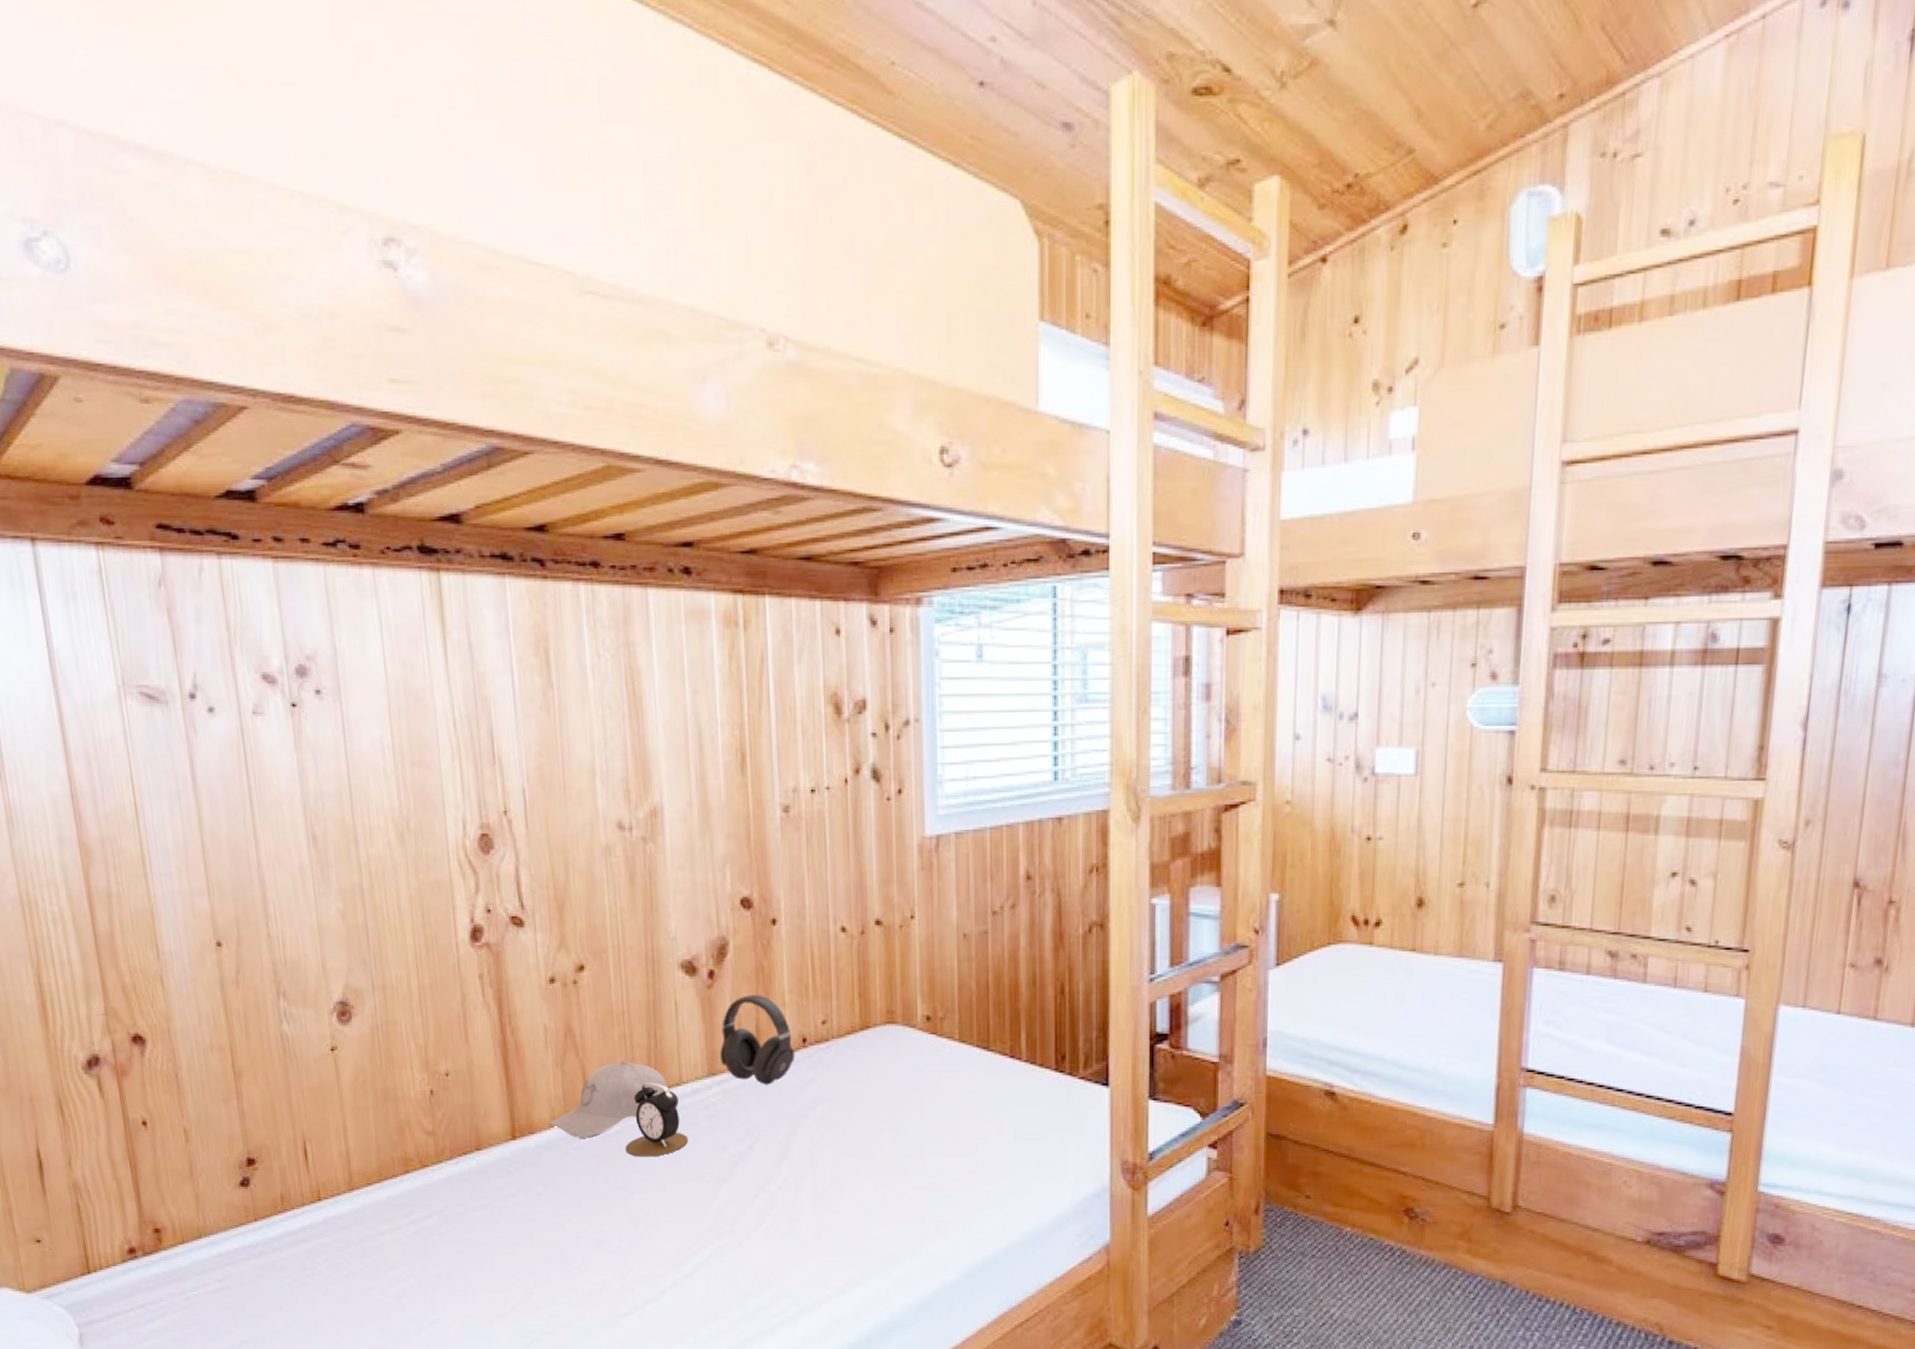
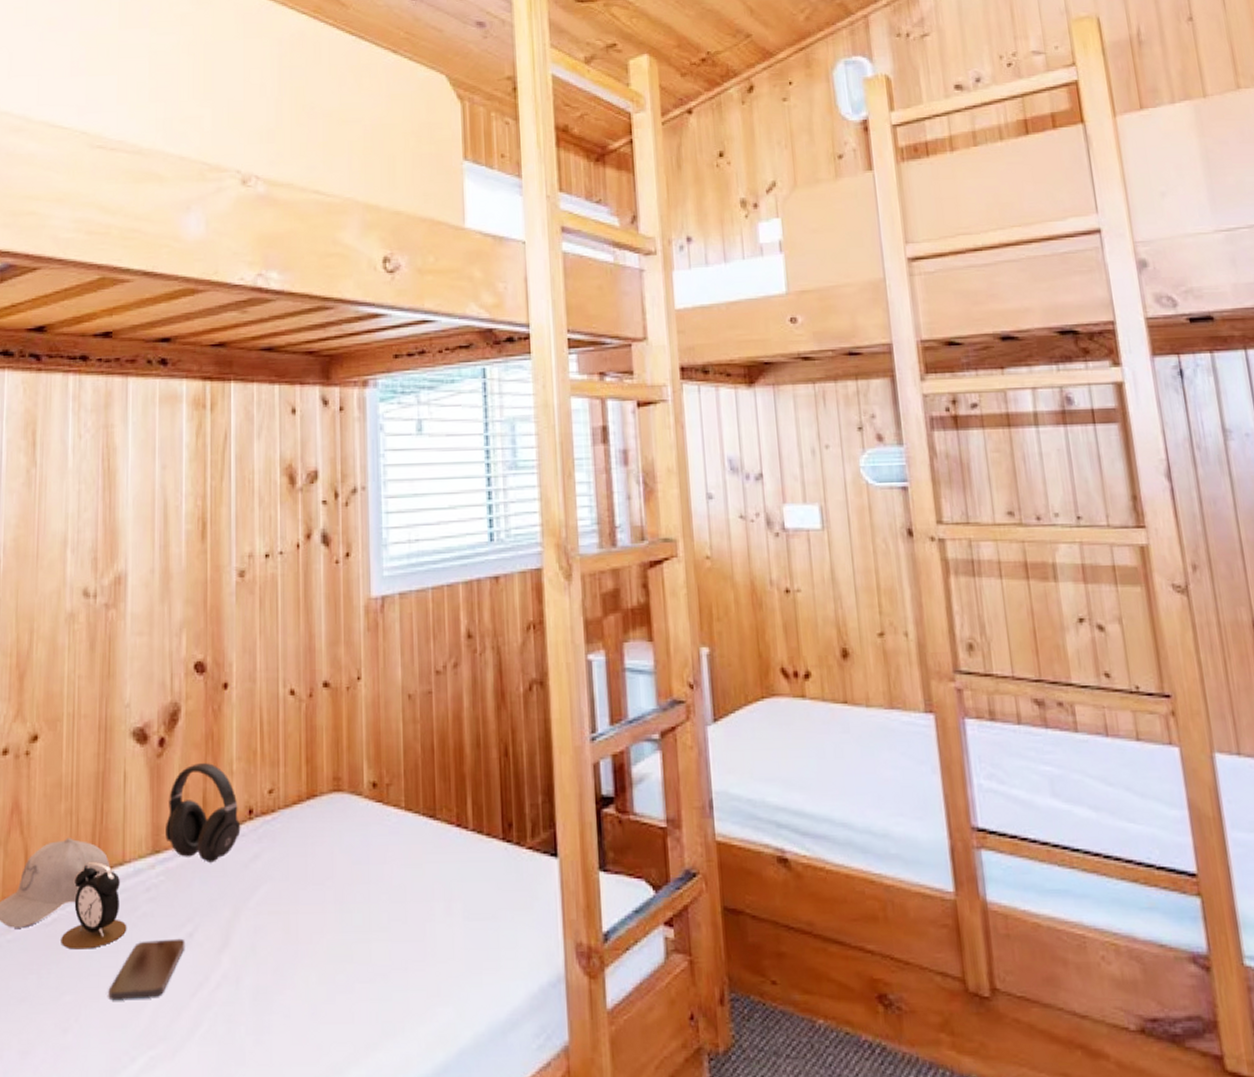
smartphone: none [674,1149,746,1199] -> present [108,938,185,999]

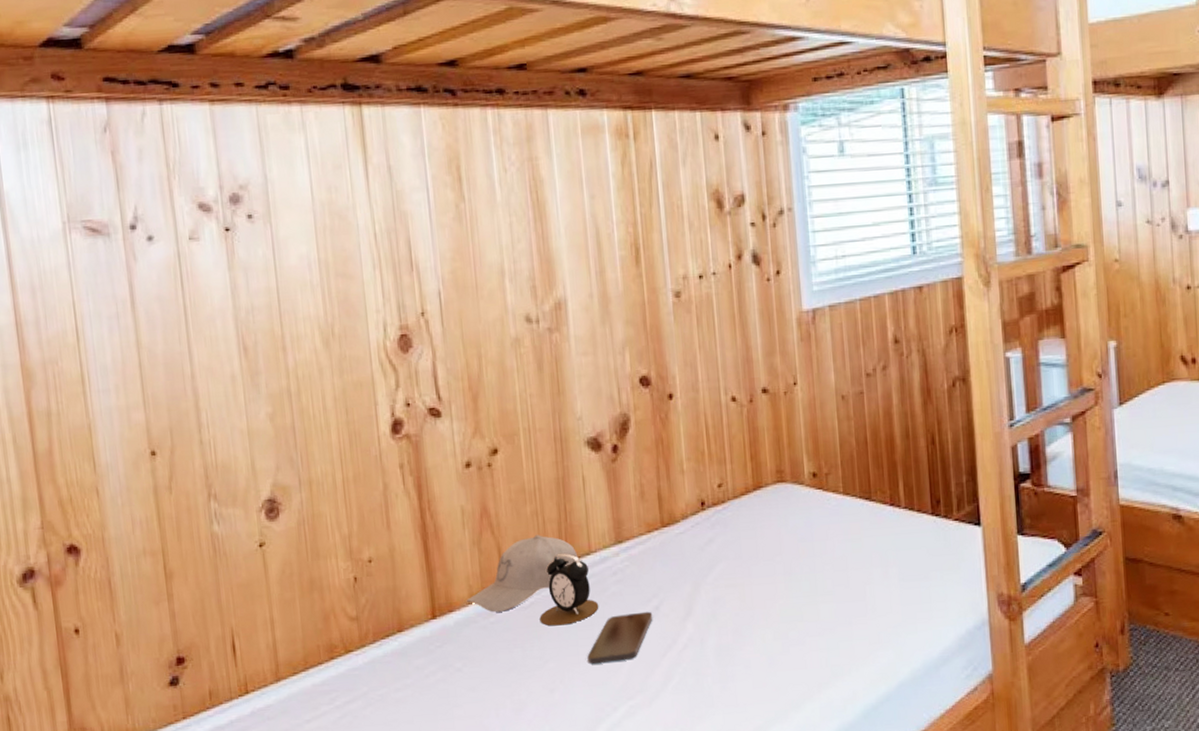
headphones: present [166,763,241,863] -> none [625,464,695,548]

